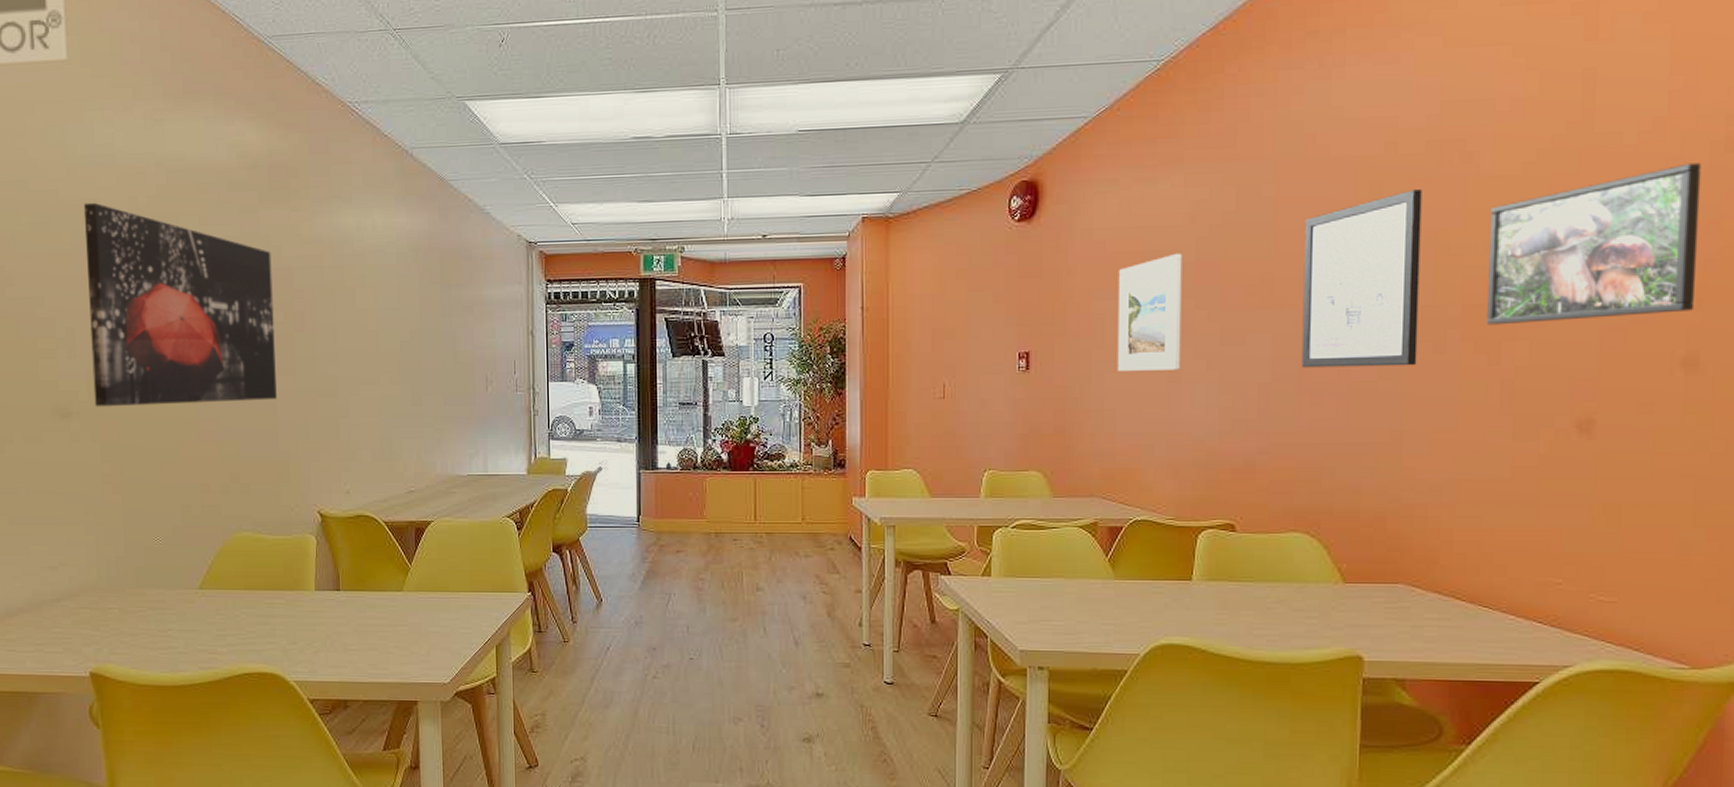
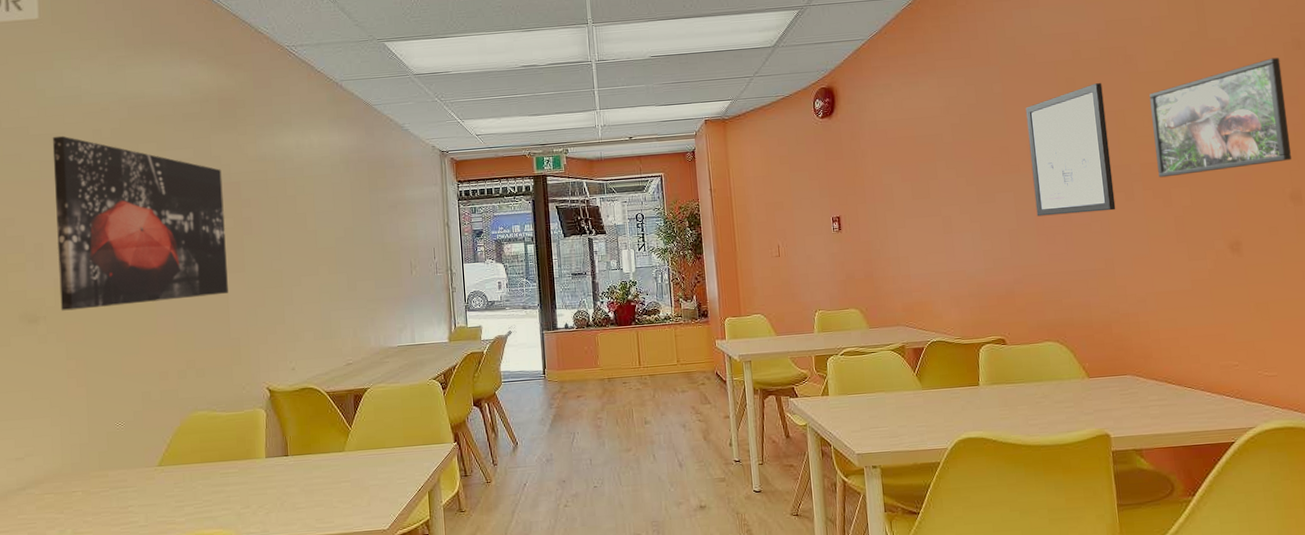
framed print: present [1117,253,1182,371] -> none [898,136,952,227]

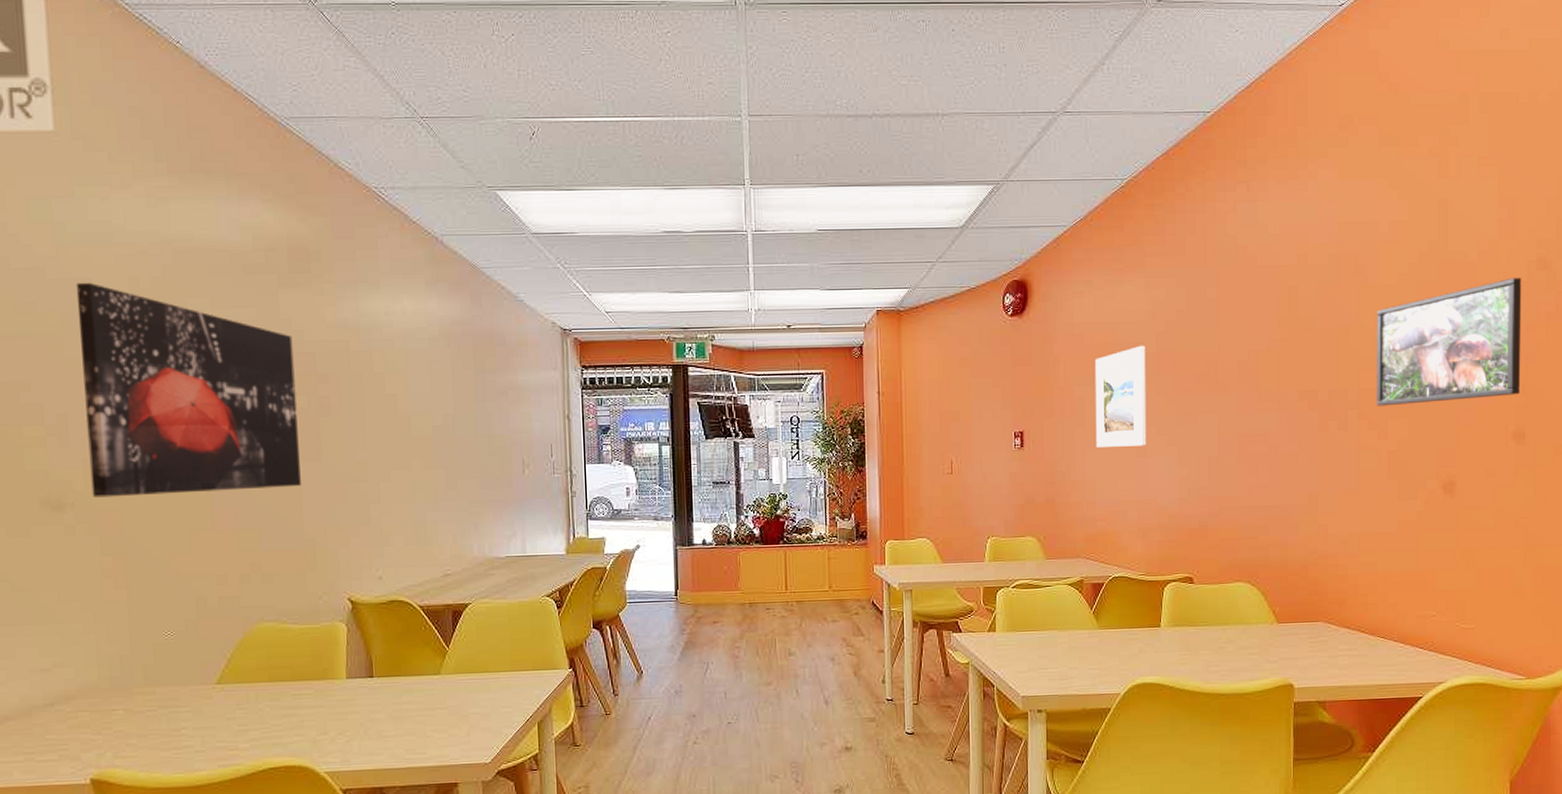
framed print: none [898,136,952,227] -> present [1094,345,1147,447]
wall art: present [1025,83,1116,217] -> none [1240,294,1327,443]

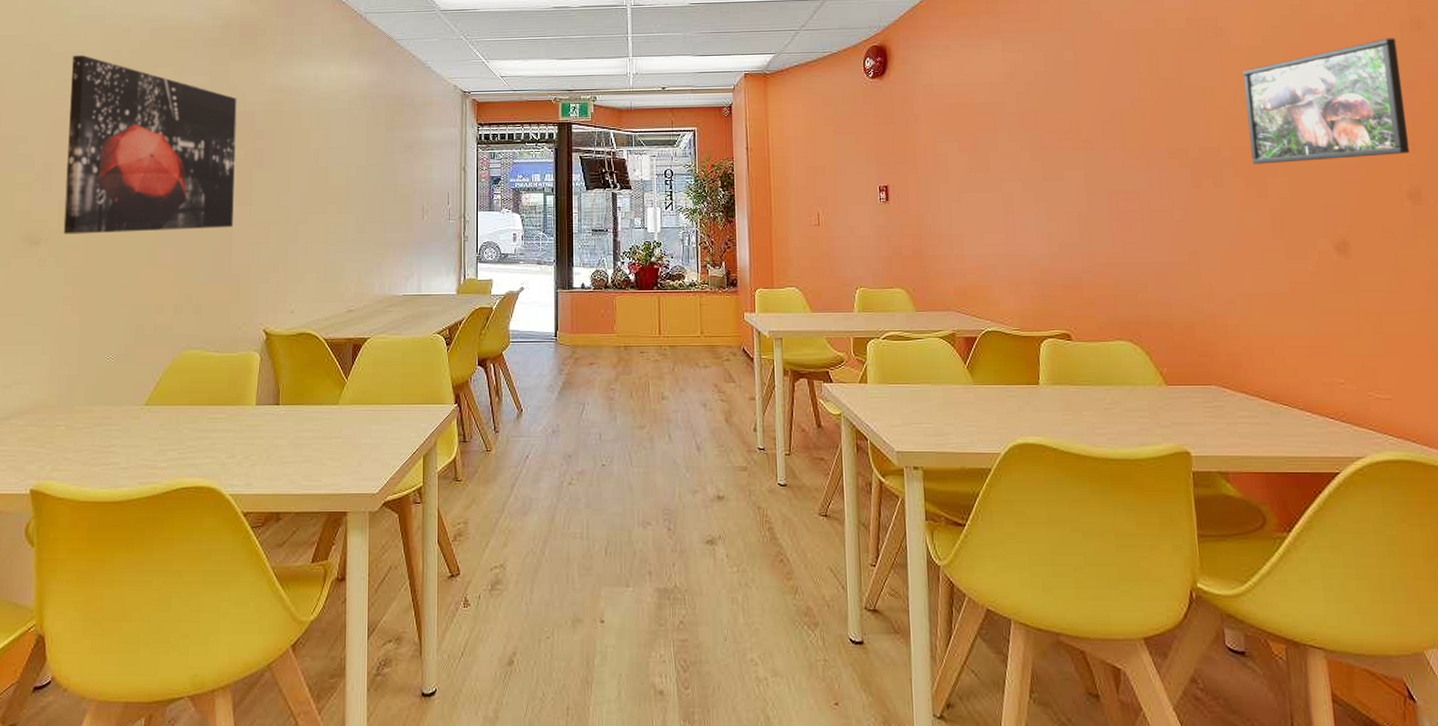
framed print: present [1094,345,1147,447] -> none [955,104,1013,202]

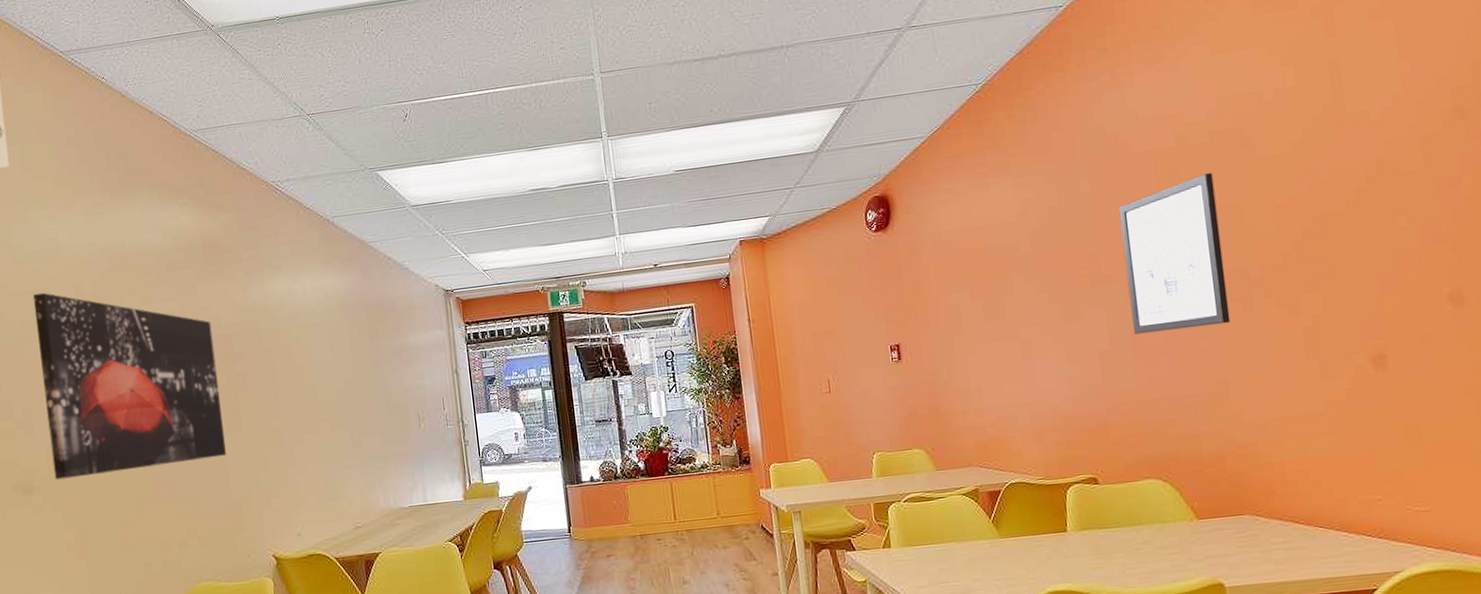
wall art: none [1100,56,1202,199] -> present [1118,173,1231,335]
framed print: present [1243,38,1409,165] -> none [1271,130,1451,283]

